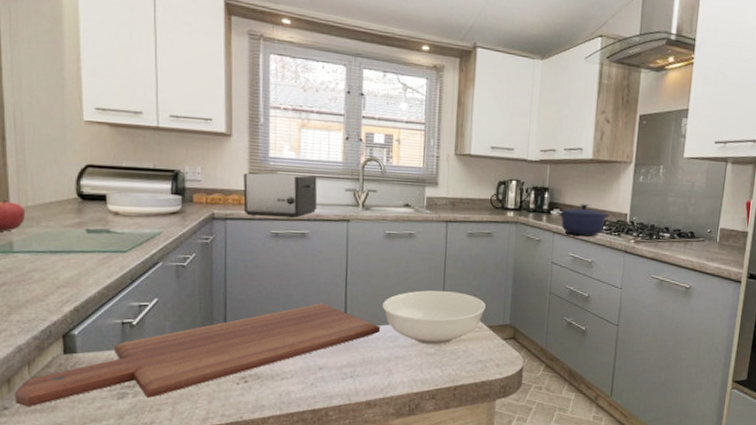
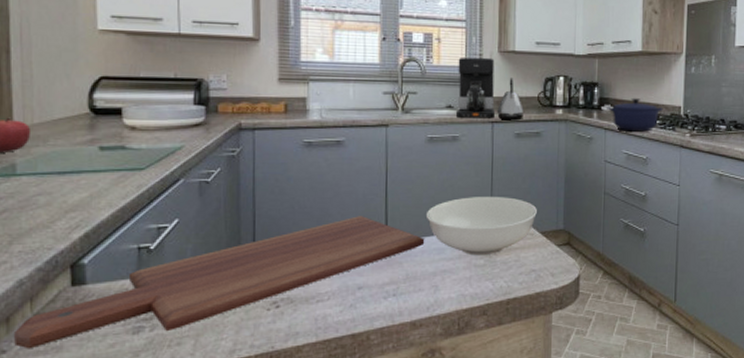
toaster: present [243,172,318,219] -> none [273,77,354,126]
coffee maker: none [412,158,451,219] -> present [455,57,496,120]
kettle: none [451,179,478,221] -> present [497,76,525,121]

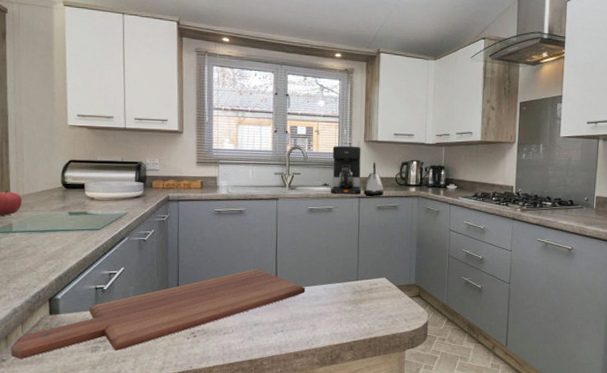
bowl: present [425,197,537,256] -> none [306,256,394,303]
cooking pot: present [607,98,664,132] -> none [451,179,499,207]

